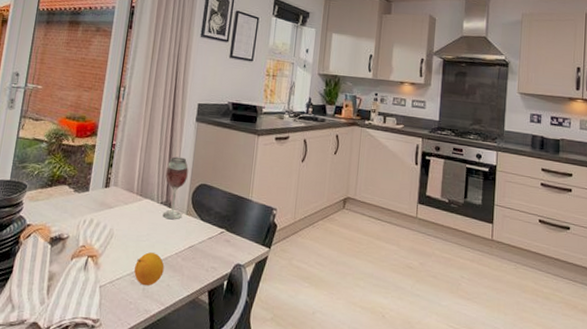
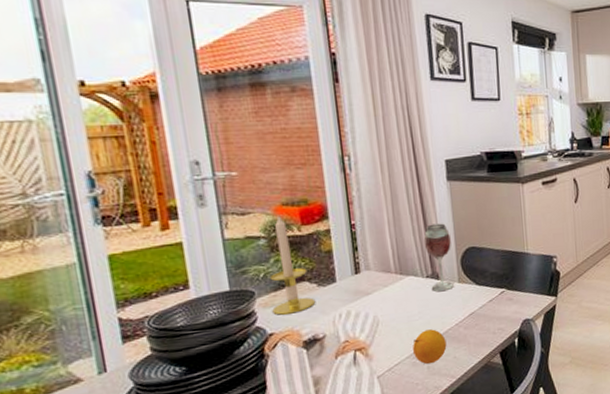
candle: none [35,126,70,211] -> present [269,216,316,315]

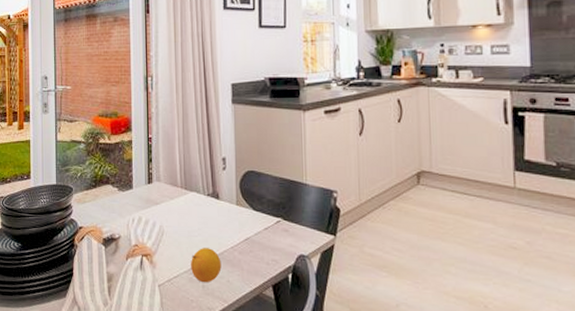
candle: present [269,216,316,315] -> none [83,125,116,212]
wineglass: present [423,223,454,292] -> none [207,144,232,212]

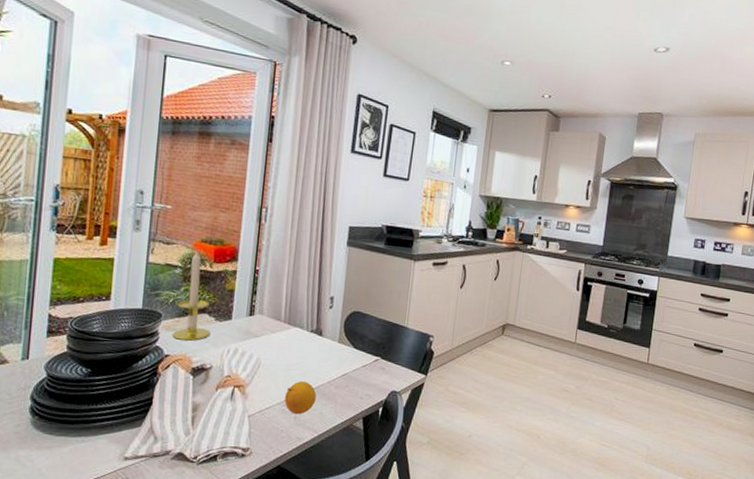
candle: none [83,125,116,212] -> present [172,251,211,341]

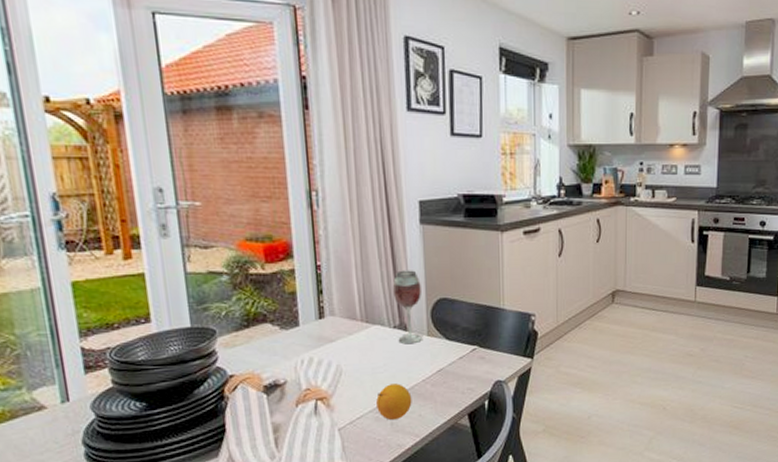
candle: present [172,251,211,341] -> none [231,252,278,357]
wineglass: none [313,283,340,348] -> present [392,270,422,344]

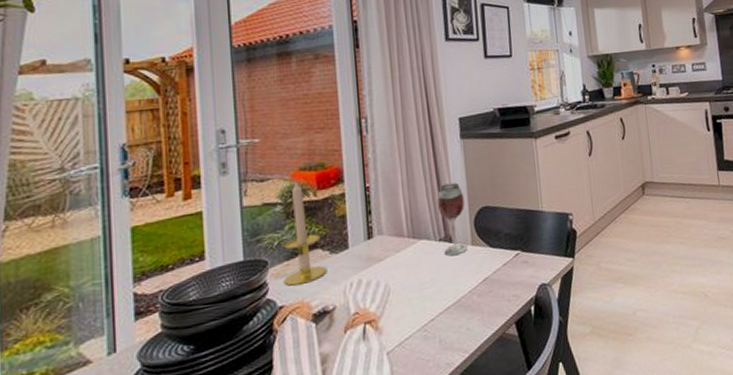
candle: none [231,252,278,357] -> present [283,181,328,286]
fruit: present [376,384,412,421] -> none [424,297,460,338]

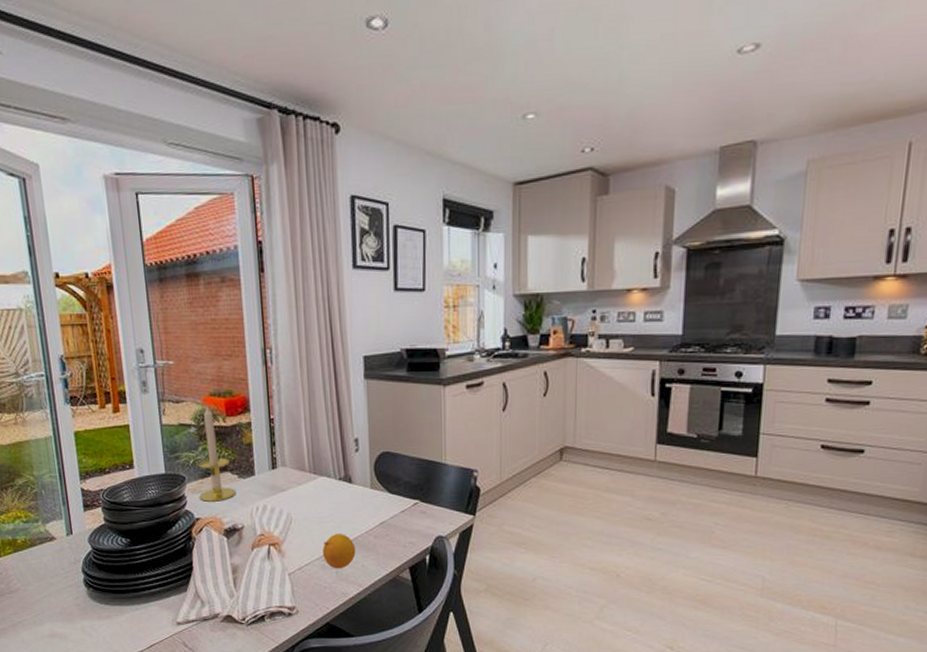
fruit: none [424,297,460,338] -> present [323,534,356,569]
wineglass: present [436,182,467,256] -> none [338,424,366,496]

